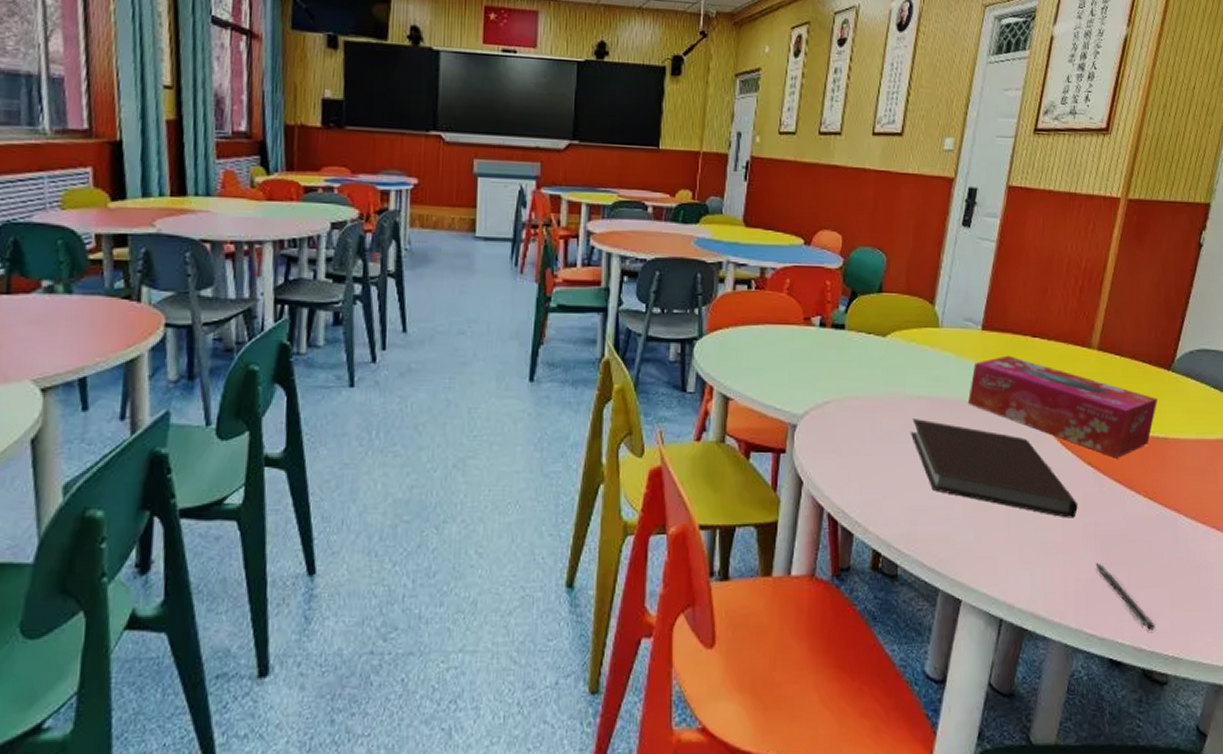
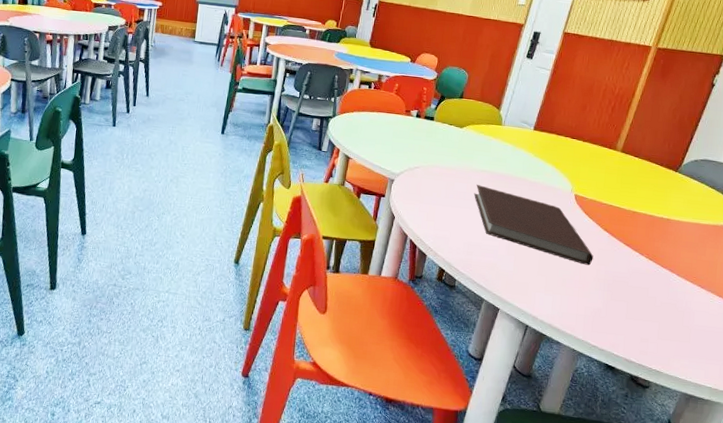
tissue box: present [967,355,1158,458] -> none [517,149,665,229]
pen: present [1095,562,1155,630] -> none [602,298,644,350]

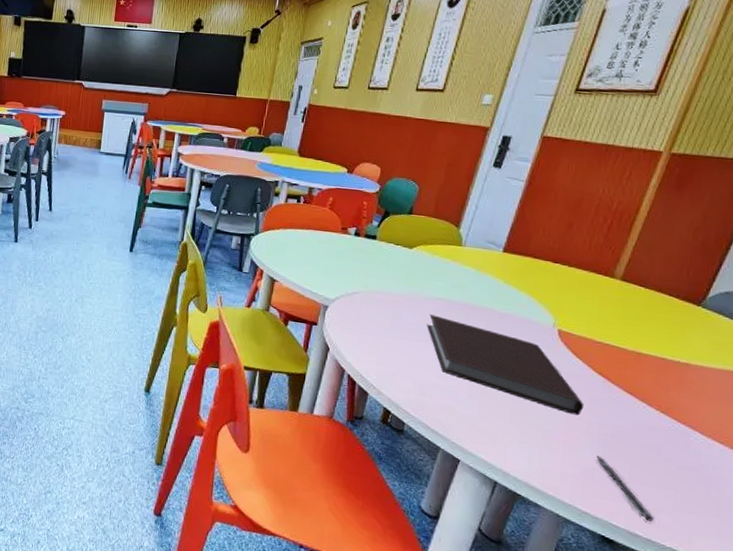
pen: none [602,298,644,350] -> present [596,455,654,522]

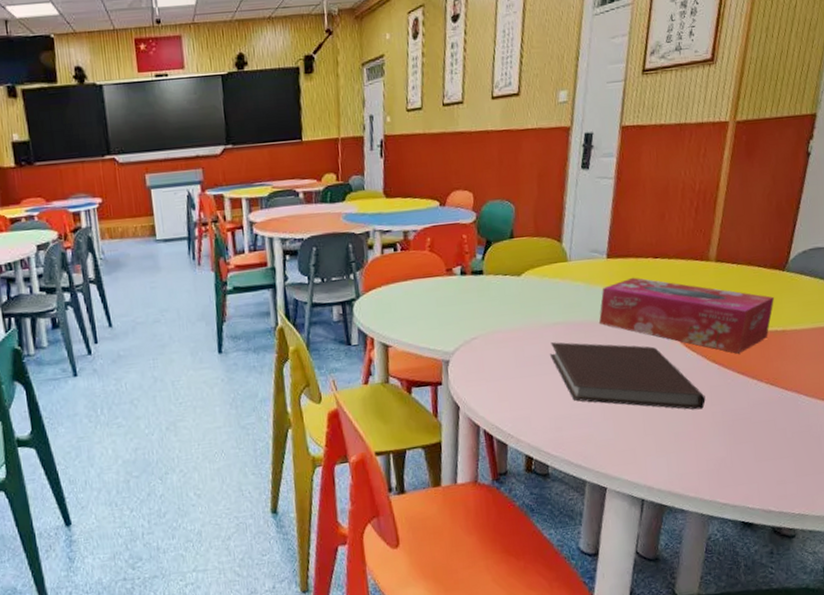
tissue box: none [482,275,683,374] -> present [598,277,775,354]
pen: present [596,455,654,522] -> none [724,444,782,495]

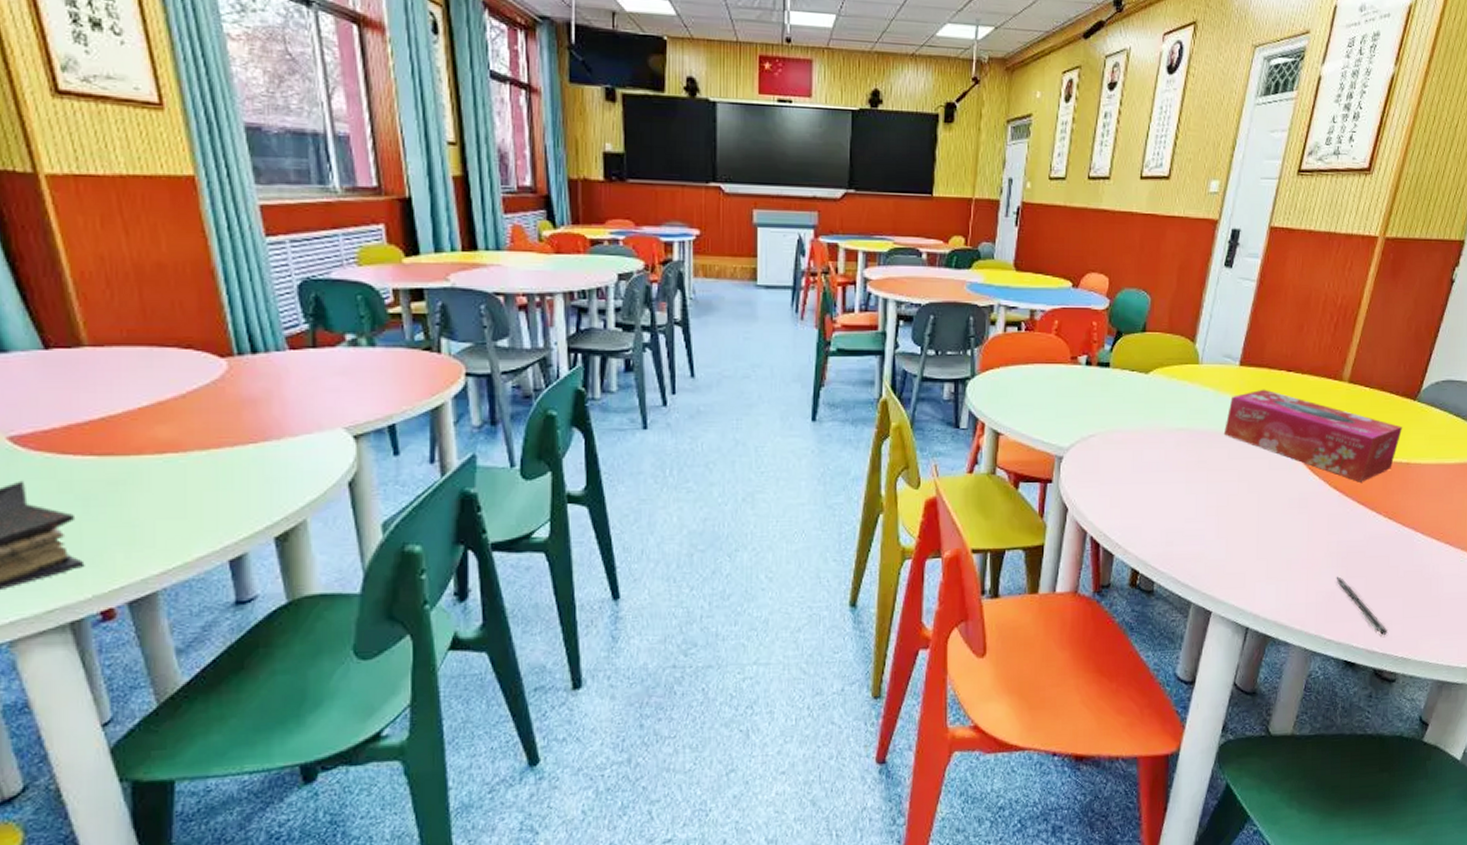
notebook: present [549,342,706,410] -> none [1168,449,1323,537]
pen: none [724,444,782,495] -> present [1336,576,1388,635]

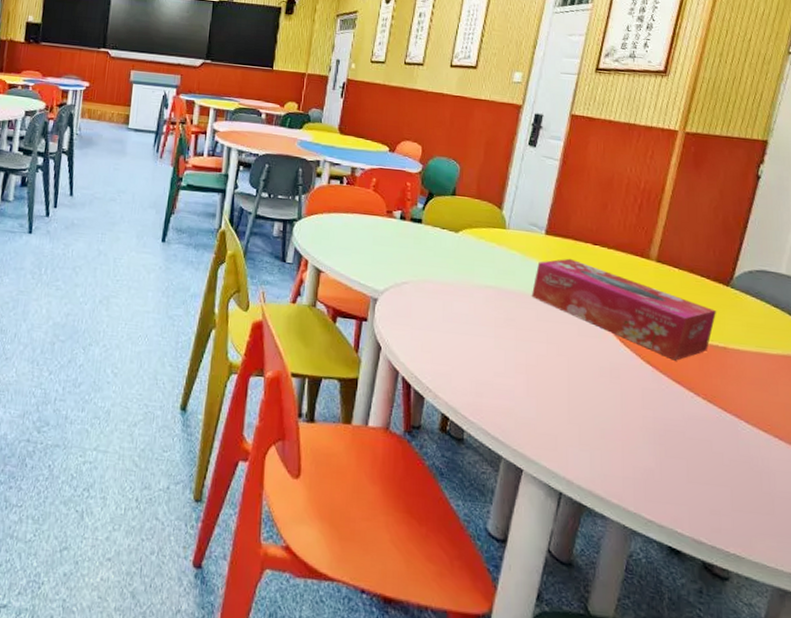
pen: present [1336,576,1388,635] -> none [654,454,716,526]

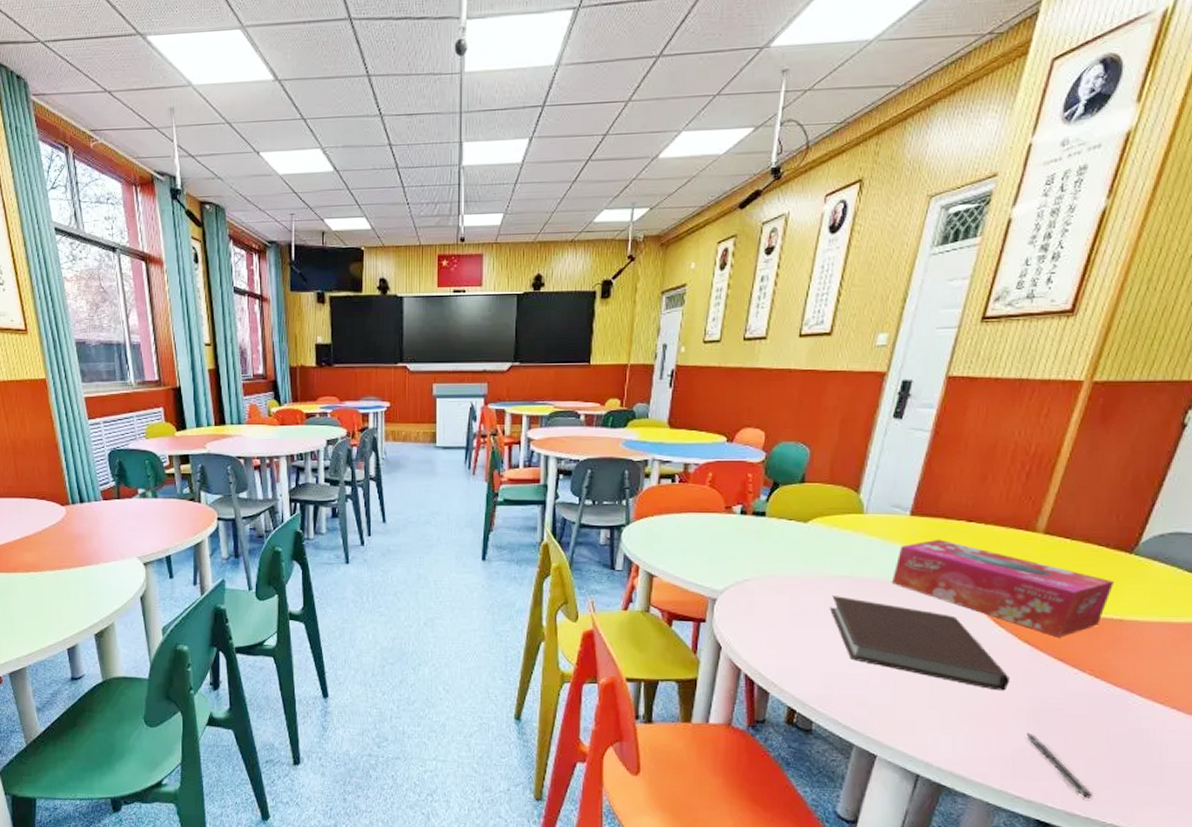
notebook: none [478,304,637,410] -> present [829,596,1010,691]
pen: none [654,454,716,526] -> present [1026,732,1093,799]

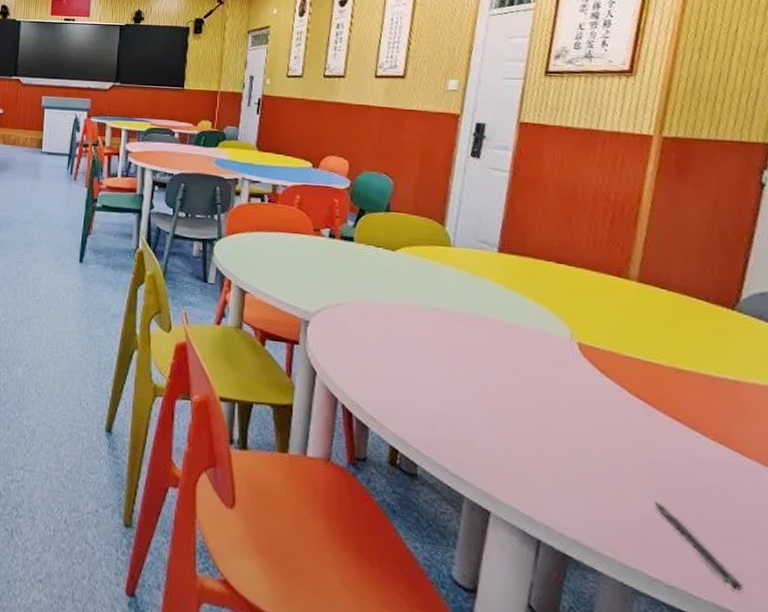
notebook: present [829,596,1010,691] -> none [424,328,626,450]
tissue box: present [891,539,1115,637] -> none [486,278,722,395]

